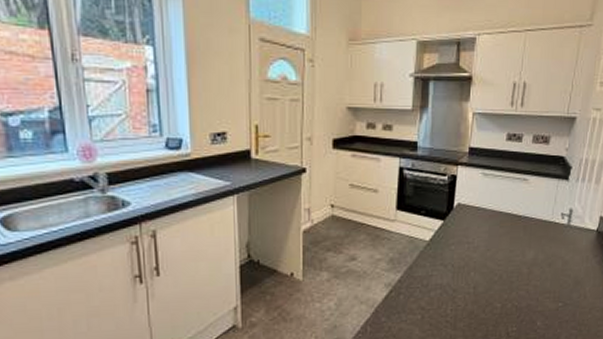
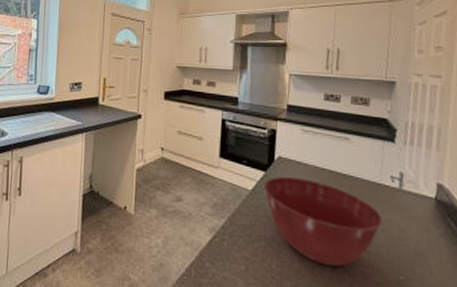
mixing bowl: none [442,223,550,303] -> present [264,176,383,266]

